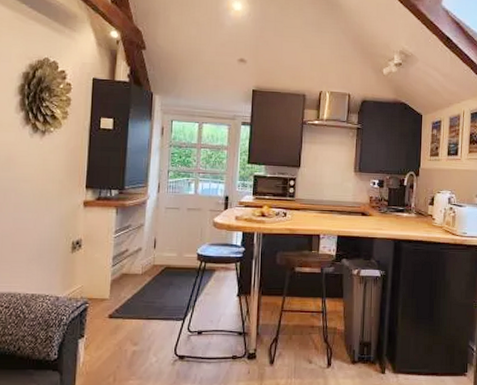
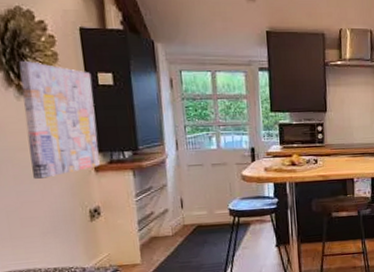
wall art: none [30,104,96,209] -> present [18,61,100,179]

